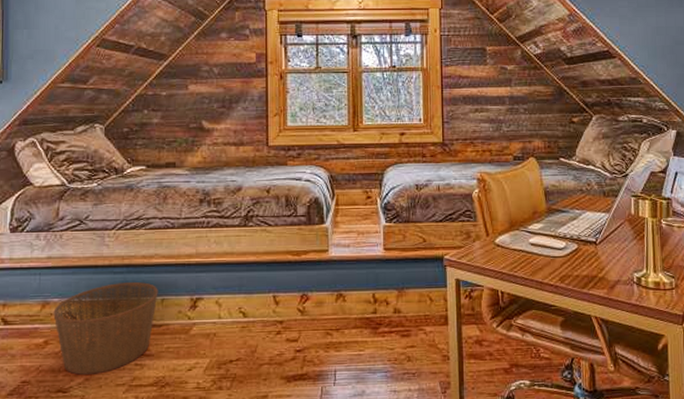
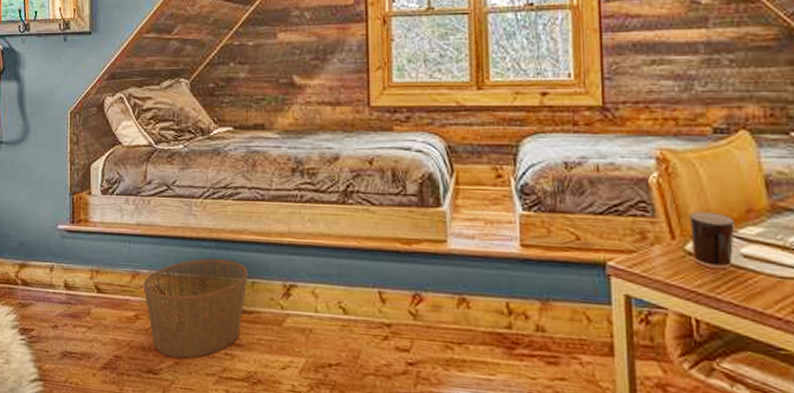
mug: none [498,214,526,255] -> present [689,210,735,270]

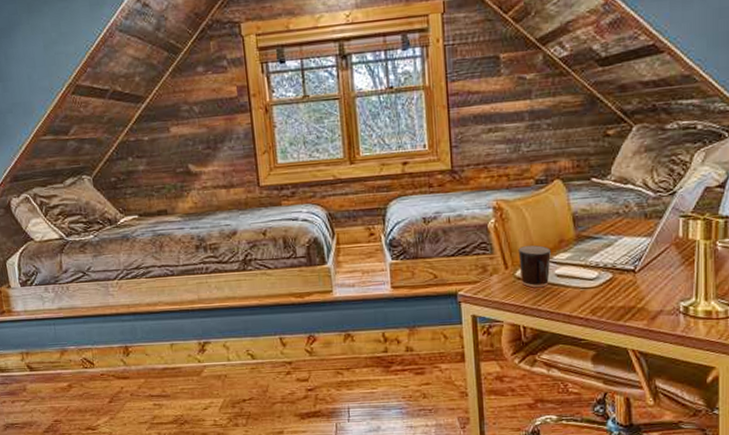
basket: present [143,258,248,359] -> none [72,328,167,414]

